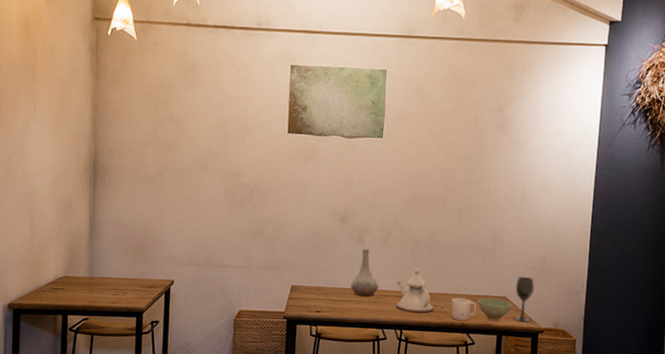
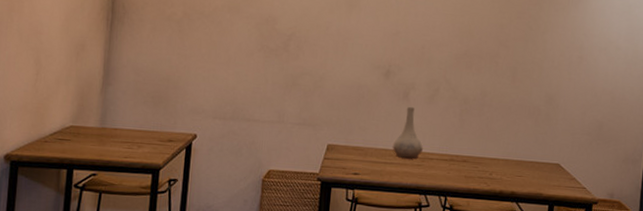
teapot: present [395,268,434,313] -> none [440,129,482,179]
mug: present [451,297,477,321] -> none [500,163,529,188]
bowl: present [478,298,513,321] -> none [529,164,567,190]
wine glass: present [513,276,535,322] -> none [566,142,590,192]

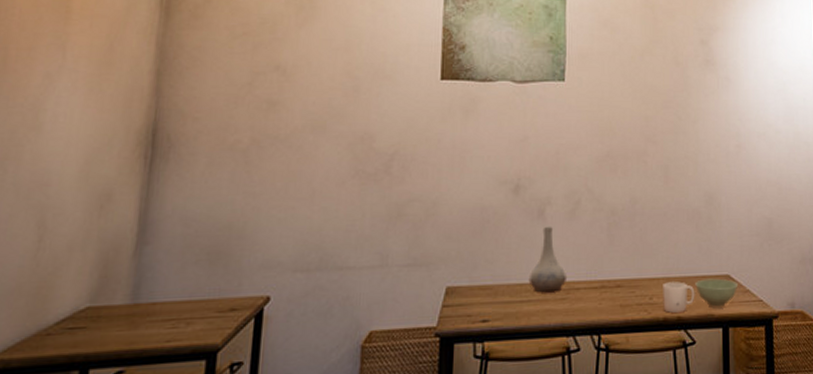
mug: none [500,163,529,188] -> present [663,281,695,313]
bowl: none [529,164,567,190] -> present [695,278,739,309]

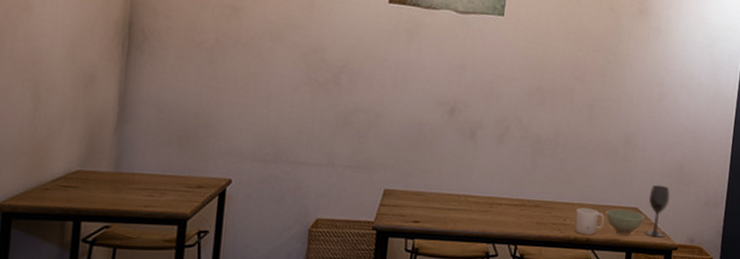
vase: present [528,226,568,293] -> none [457,146,492,205]
wine glass: none [739,246,763,307] -> present [645,184,670,238]

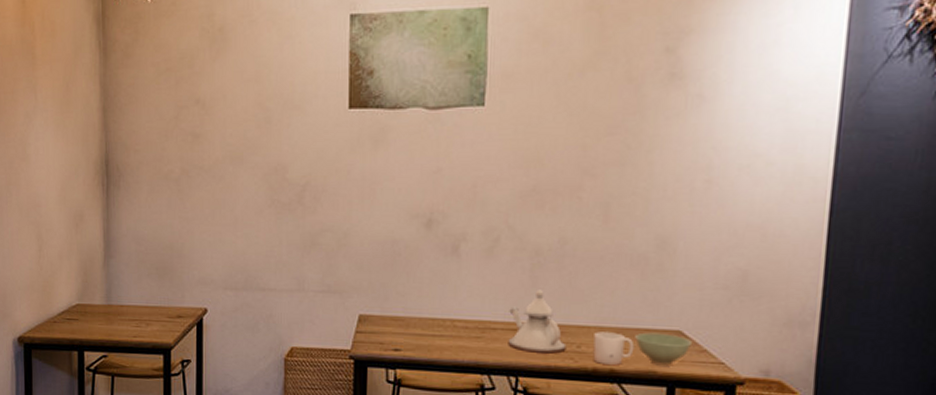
teapot: none [510,172,556,226] -> present [508,289,567,354]
wine glass: present [645,184,670,238] -> none [693,300,730,369]

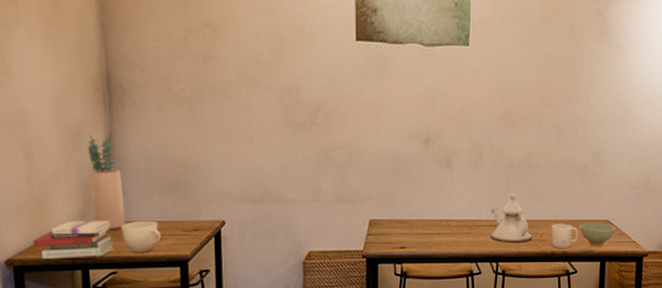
books: none [40,302,106,341] -> present [33,220,114,259]
vase: none [87,212,117,314] -> present [88,129,126,231]
cup: none [113,304,147,338] -> present [121,220,161,253]

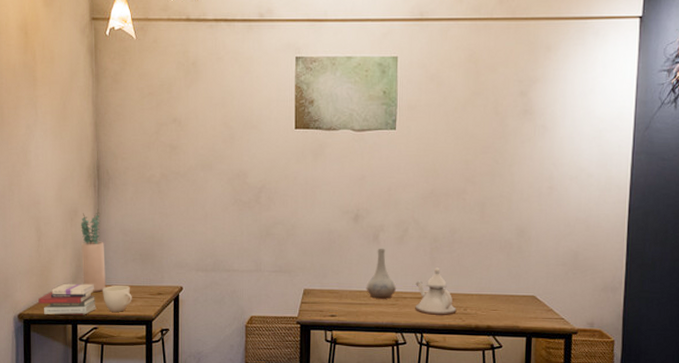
vase: none [438,173,471,228] -> present [366,248,397,299]
mug: present [551,224,579,248] -> none [475,298,504,322]
bowl: present [579,222,616,246] -> none [504,298,543,322]

